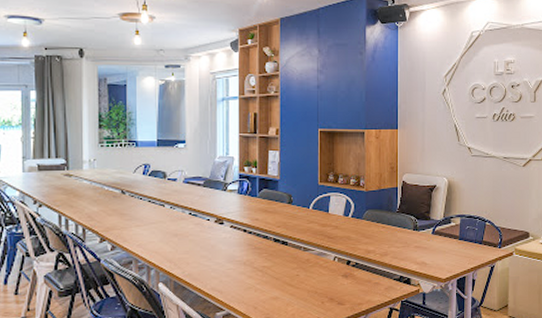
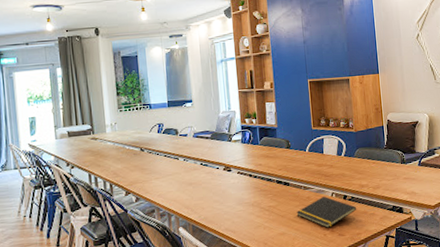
notepad: none [293,259,360,295] -> present [296,196,357,228]

